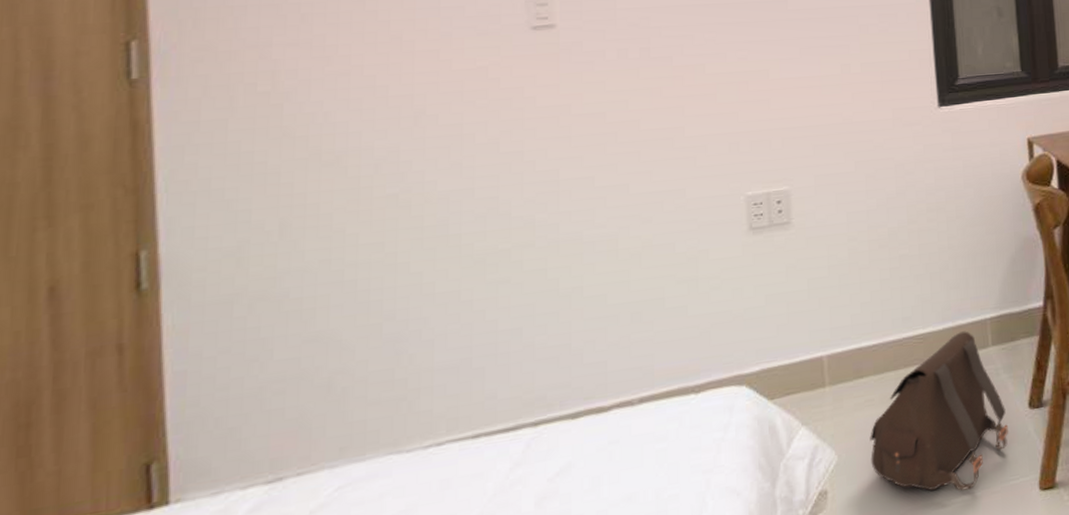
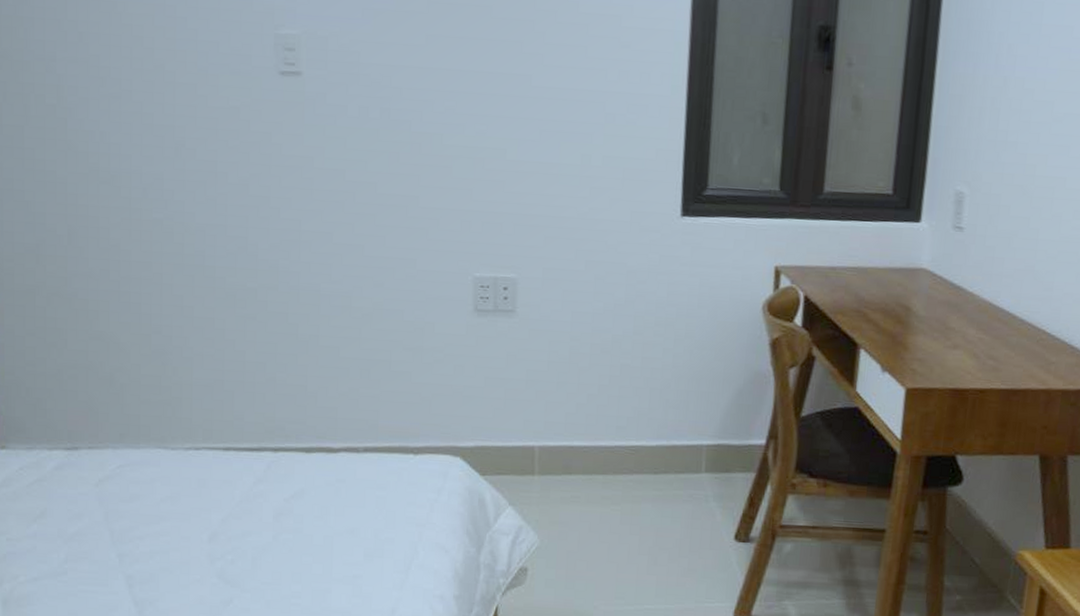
satchel: present [870,331,1009,491] -> none [571,452,711,600]

